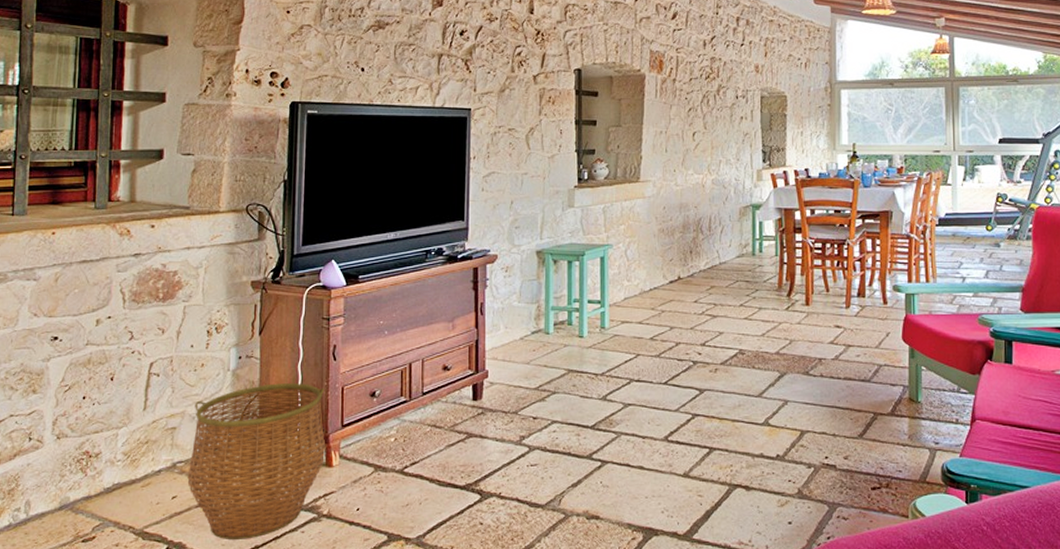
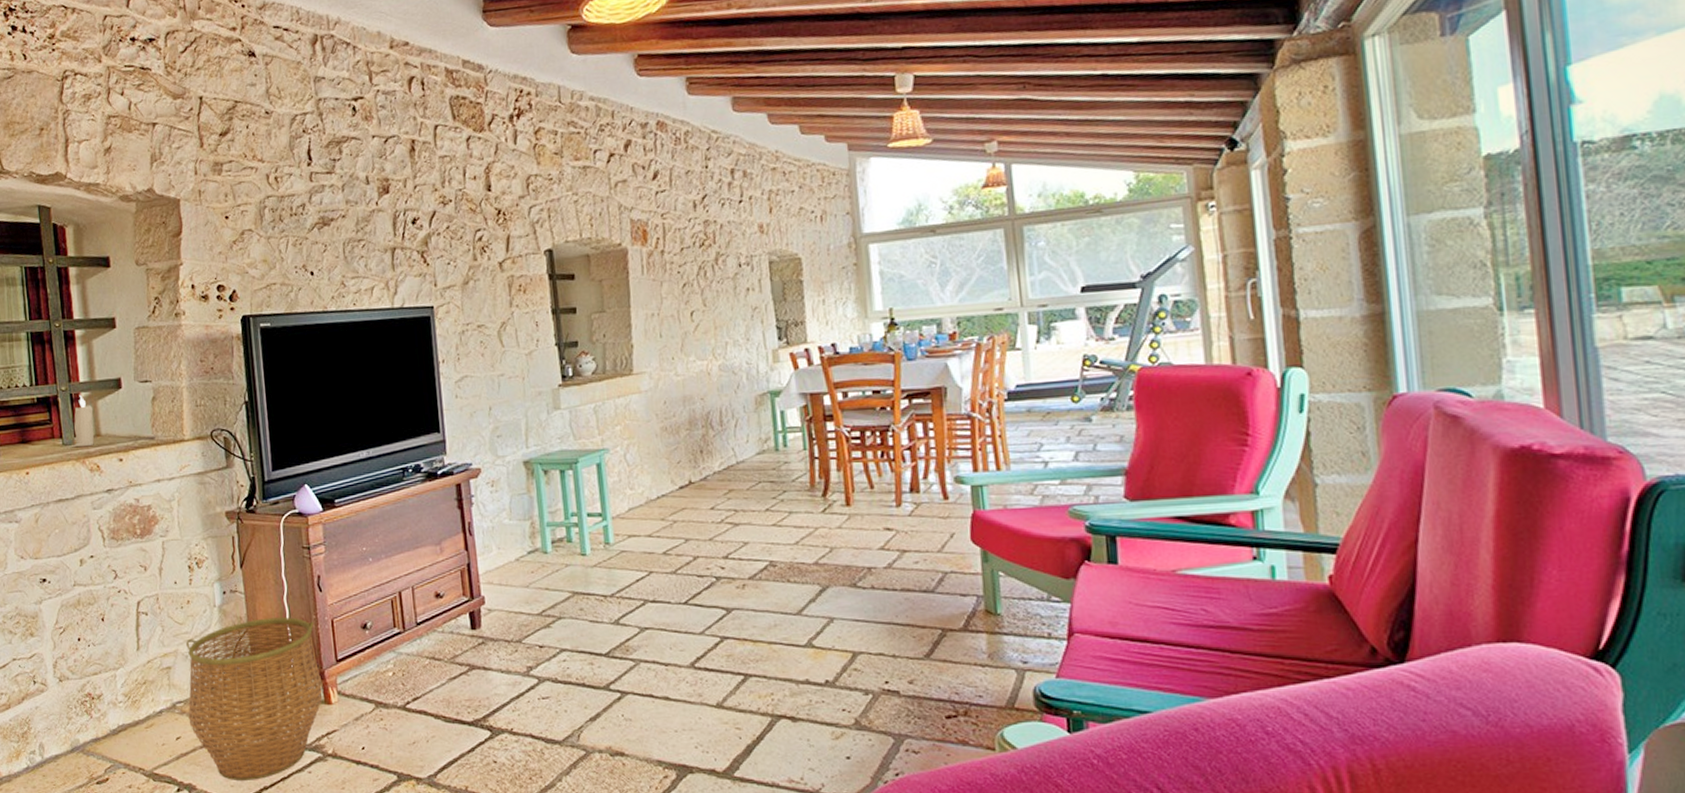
candle: none [104,162,131,212] -> present [72,394,94,447]

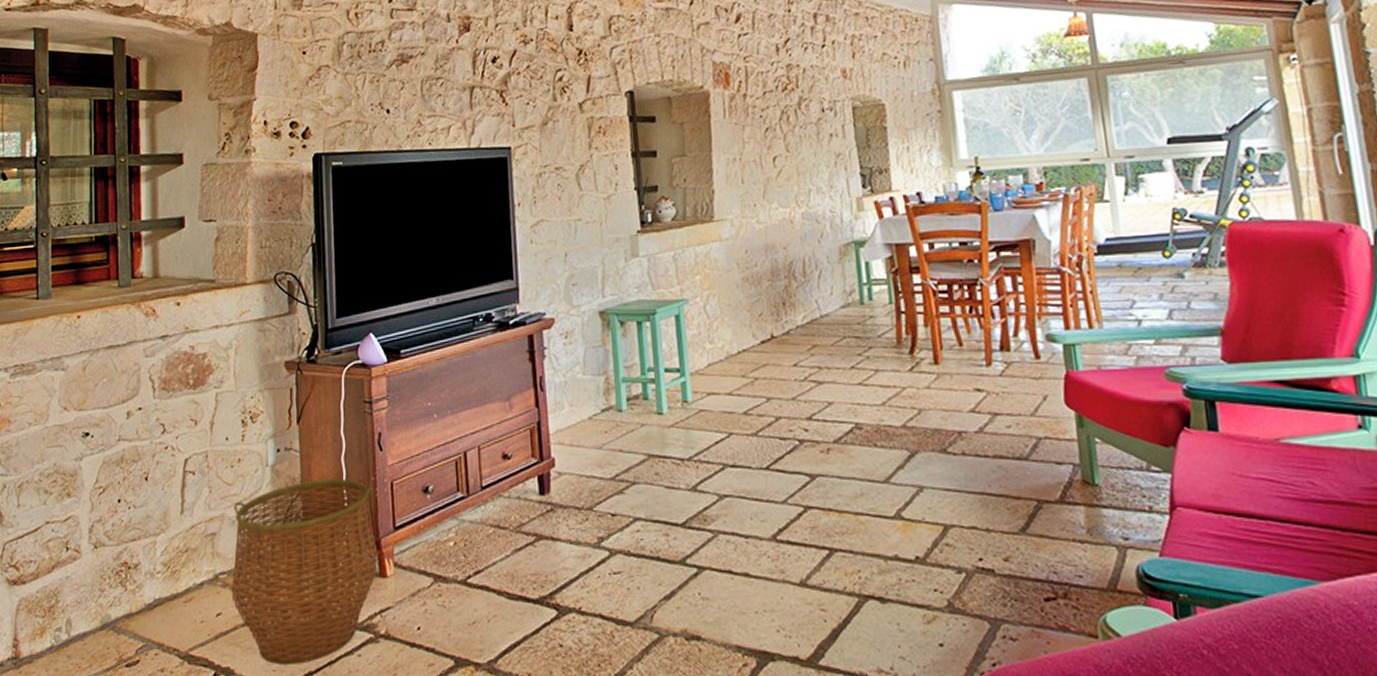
candle: present [72,394,94,447] -> none [128,233,153,290]

